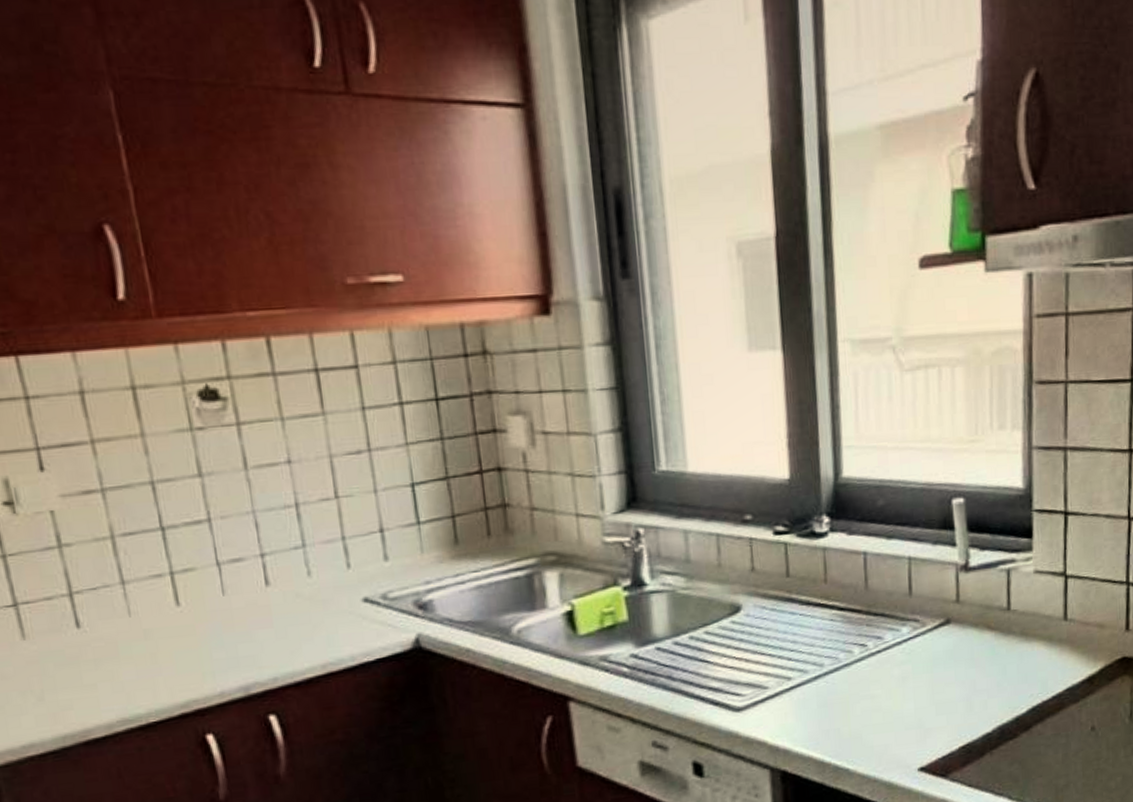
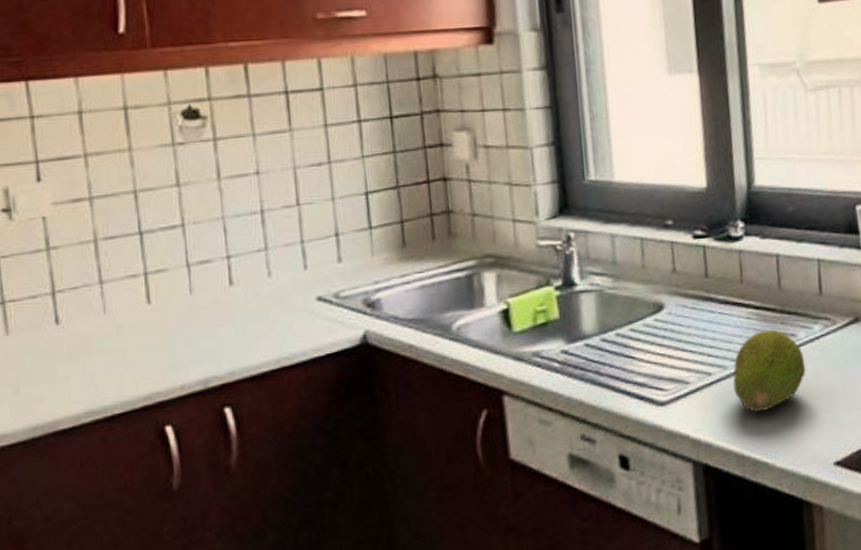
fruit: none [814,632,892,717] -> present [733,330,806,412]

